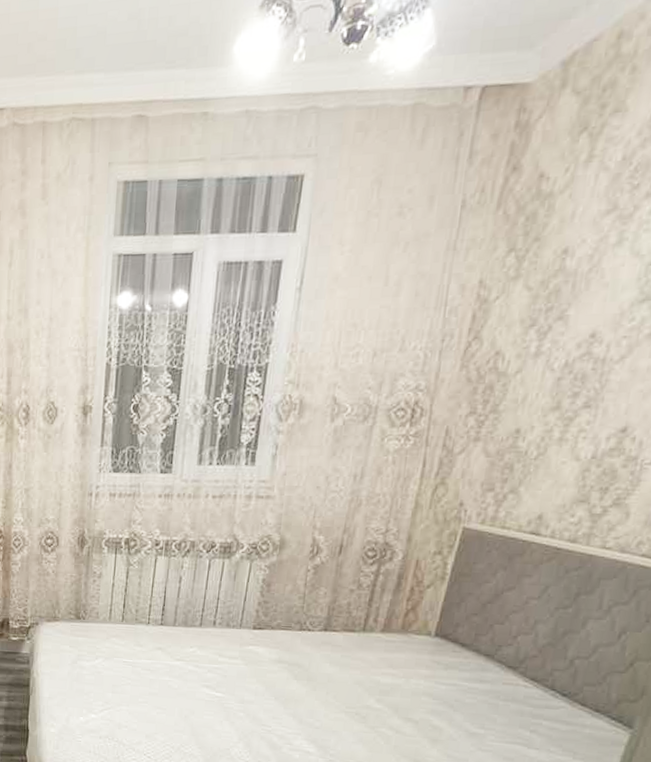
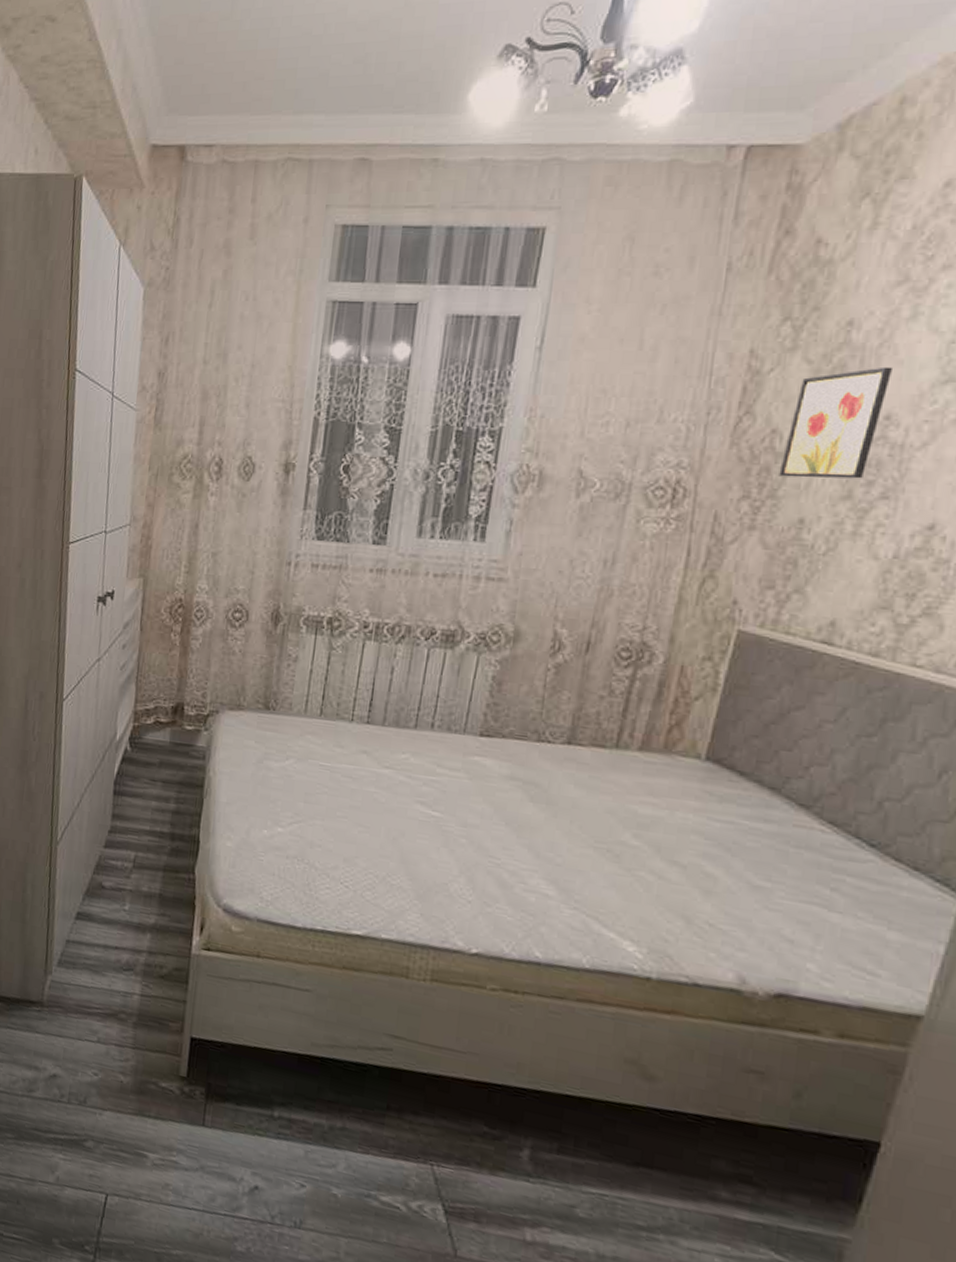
wall art: none [500,289,600,393] -> present [778,366,894,479]

